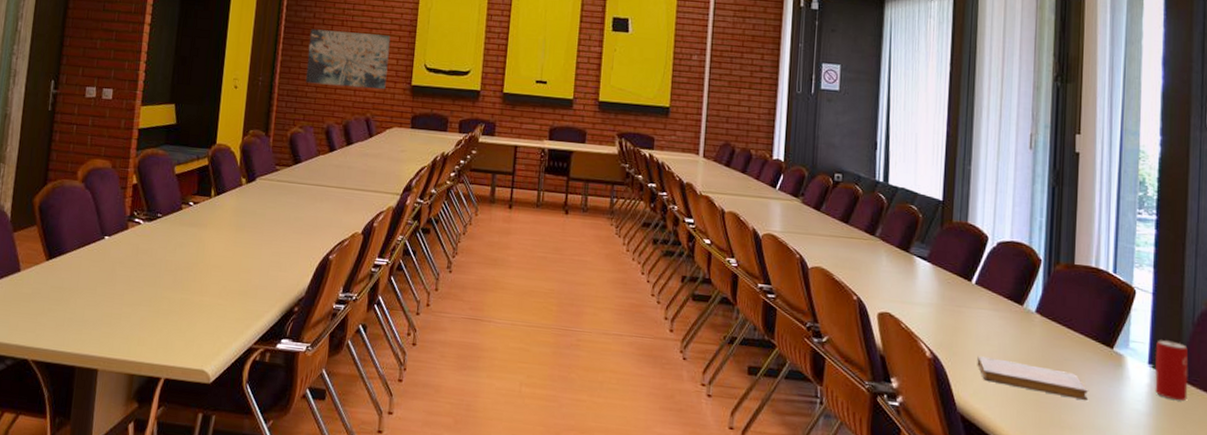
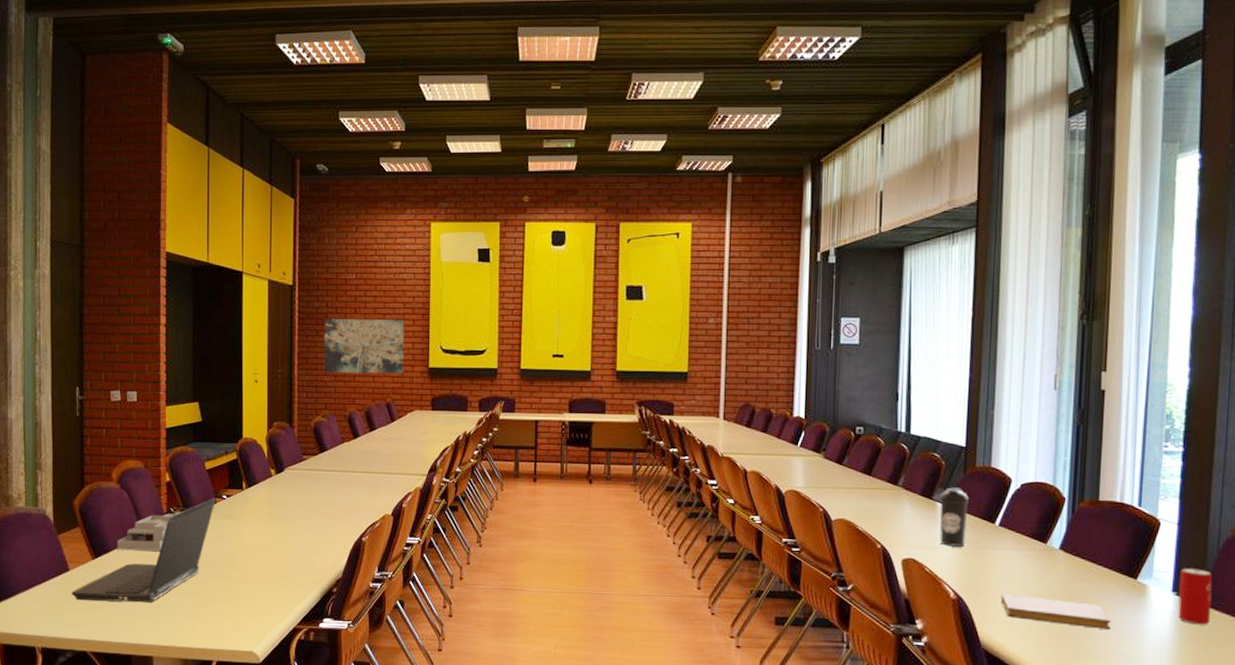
laptop computer: none [20,204,182,311] -> present [71,498,215,603]
desk organizer: none [73,216,145,256] -> present [117,511,181,551]
water bottle: none [916,241,946,304] -> present [939,487,969,547]

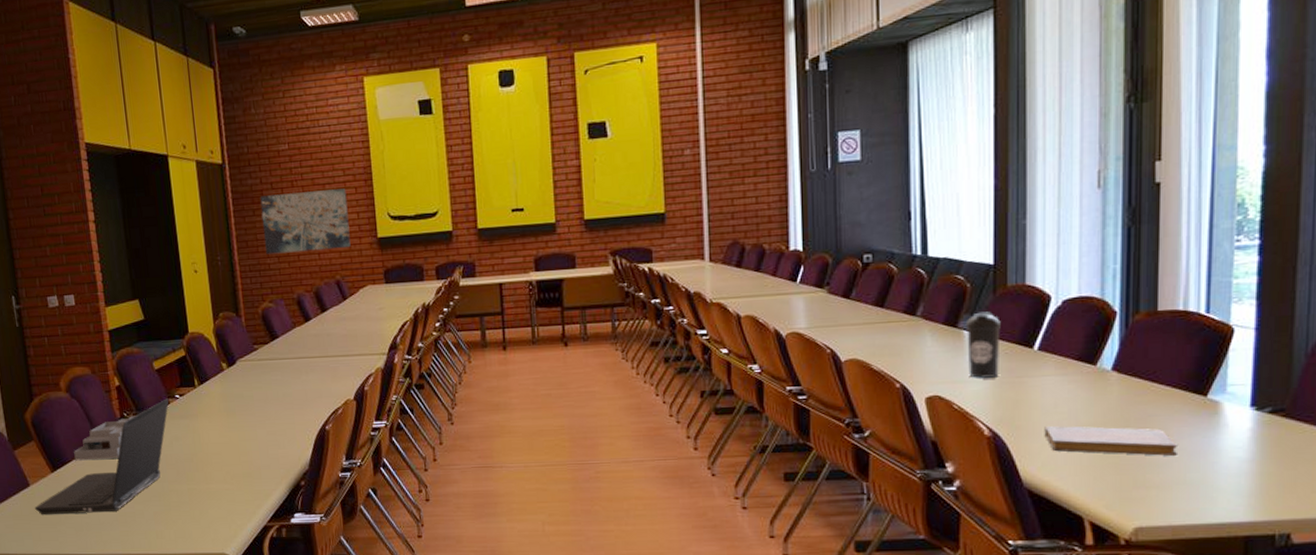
beverage can: present [1178,568,1213,625] -> none [1258,378,1301,442]

